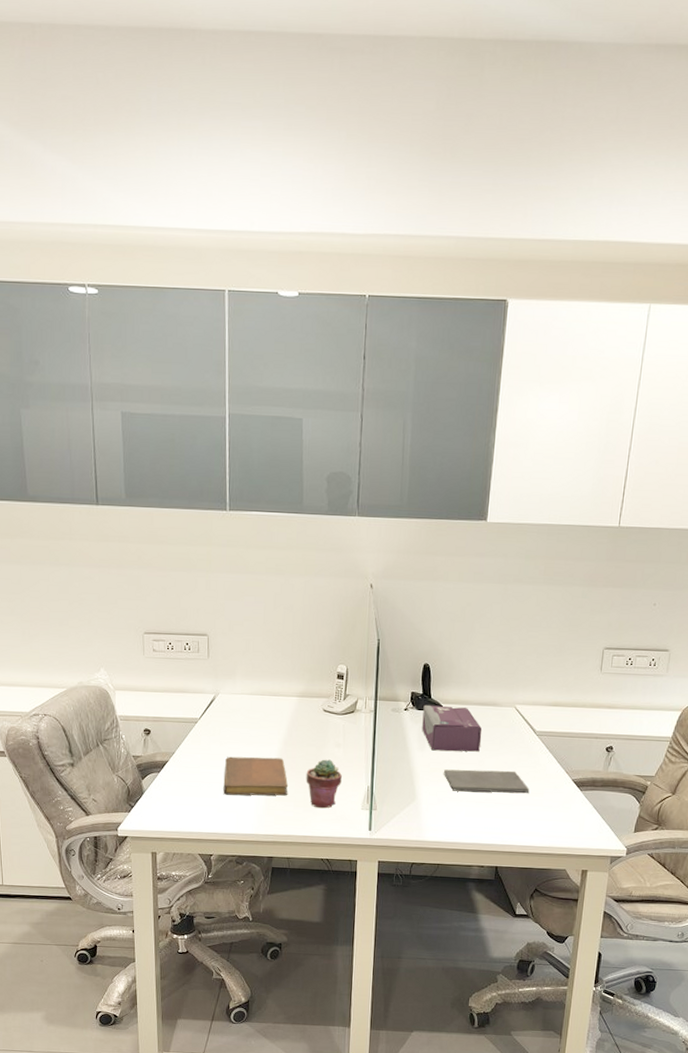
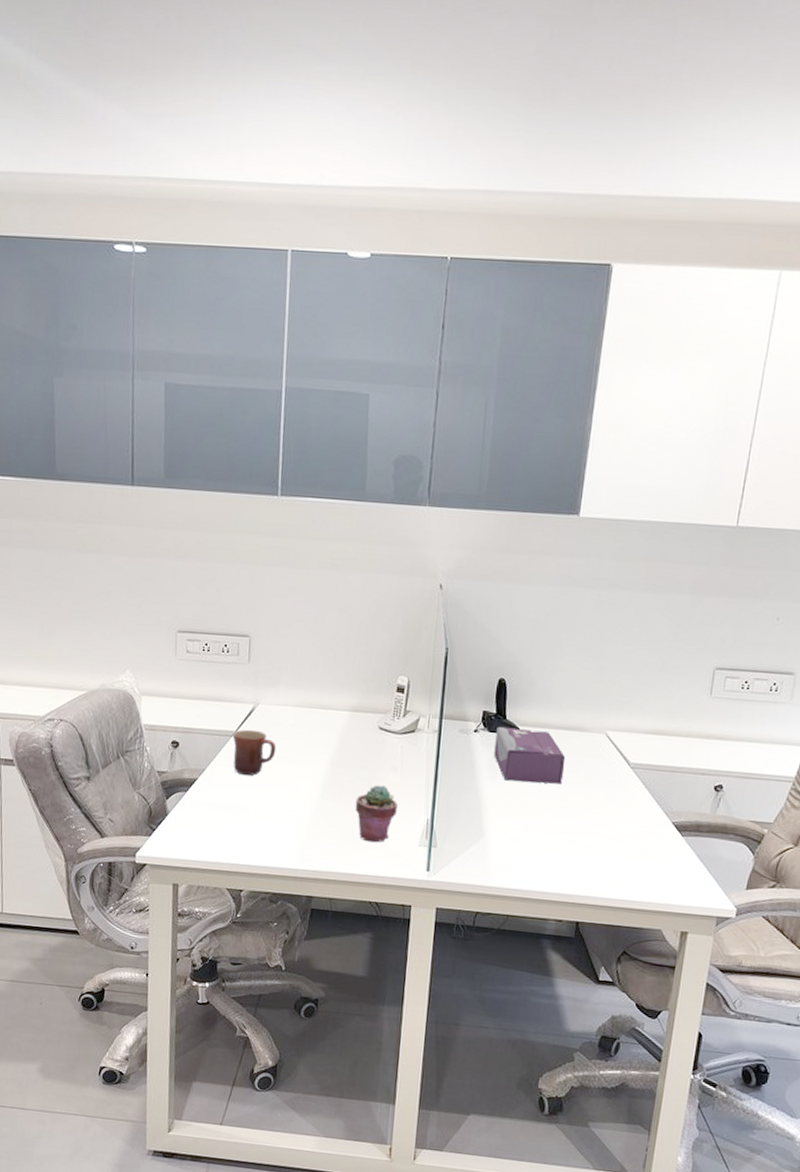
mug: none [197,716,236,757] -> present [232,729,277,776]
notebook: present [223,756,288,796] -> none [259,777,334,826]
notepad: present [443,769,530,793] -> none [517,803,620,836]

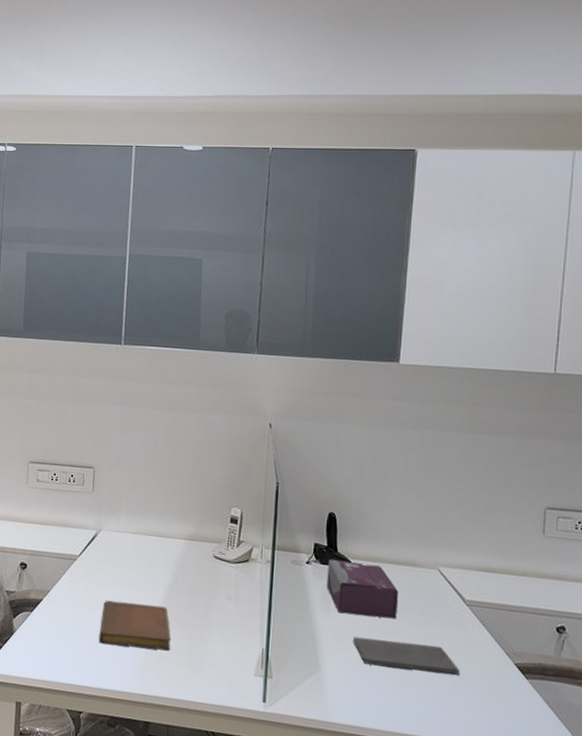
mug: present [232,729,277,776] -> none [76,554,117,599]
notebook: none [259,777,334,826] -> present [99,600,171,651]
potted succulent: present [355,785,398,843] -> none [191,612,233,671]
notepad: none [517,803,620,836] -> present [352,636,460,675]

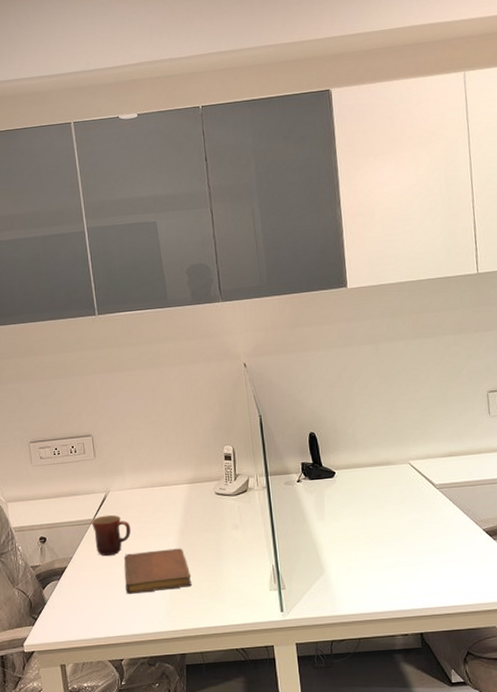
mug: none [76,554,117,599] -> present [91,514,131,556]
tissue box: present [326,558,398,619] -> none [316,471,381,519]
notepad: present [352,636,460,675] -> none [347,528,441,558]

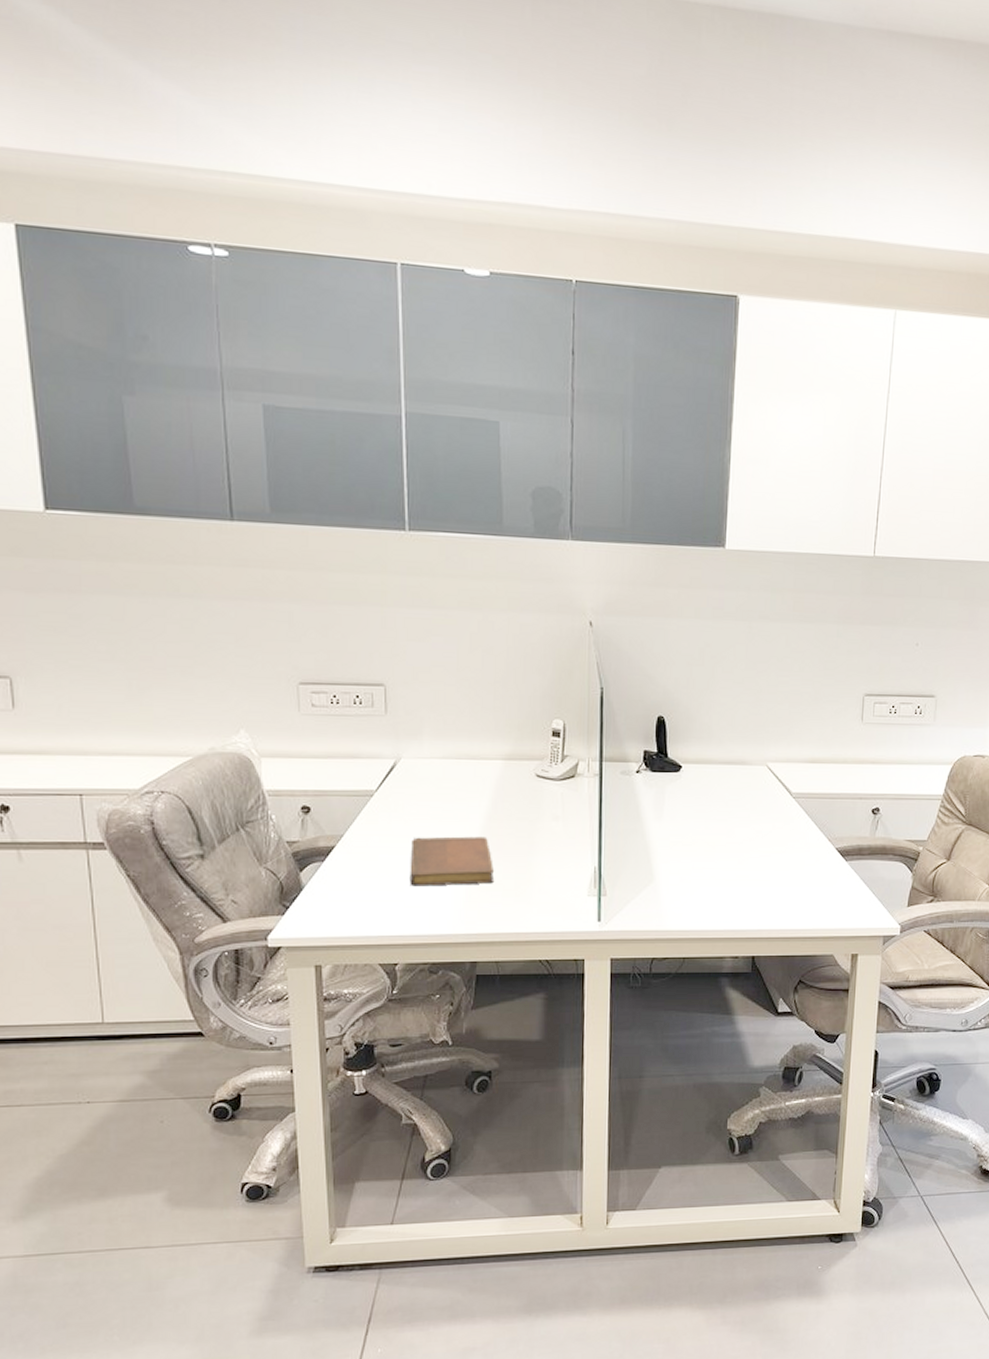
mug: present [91,514,131,556] -> none [372,787,425,838]

